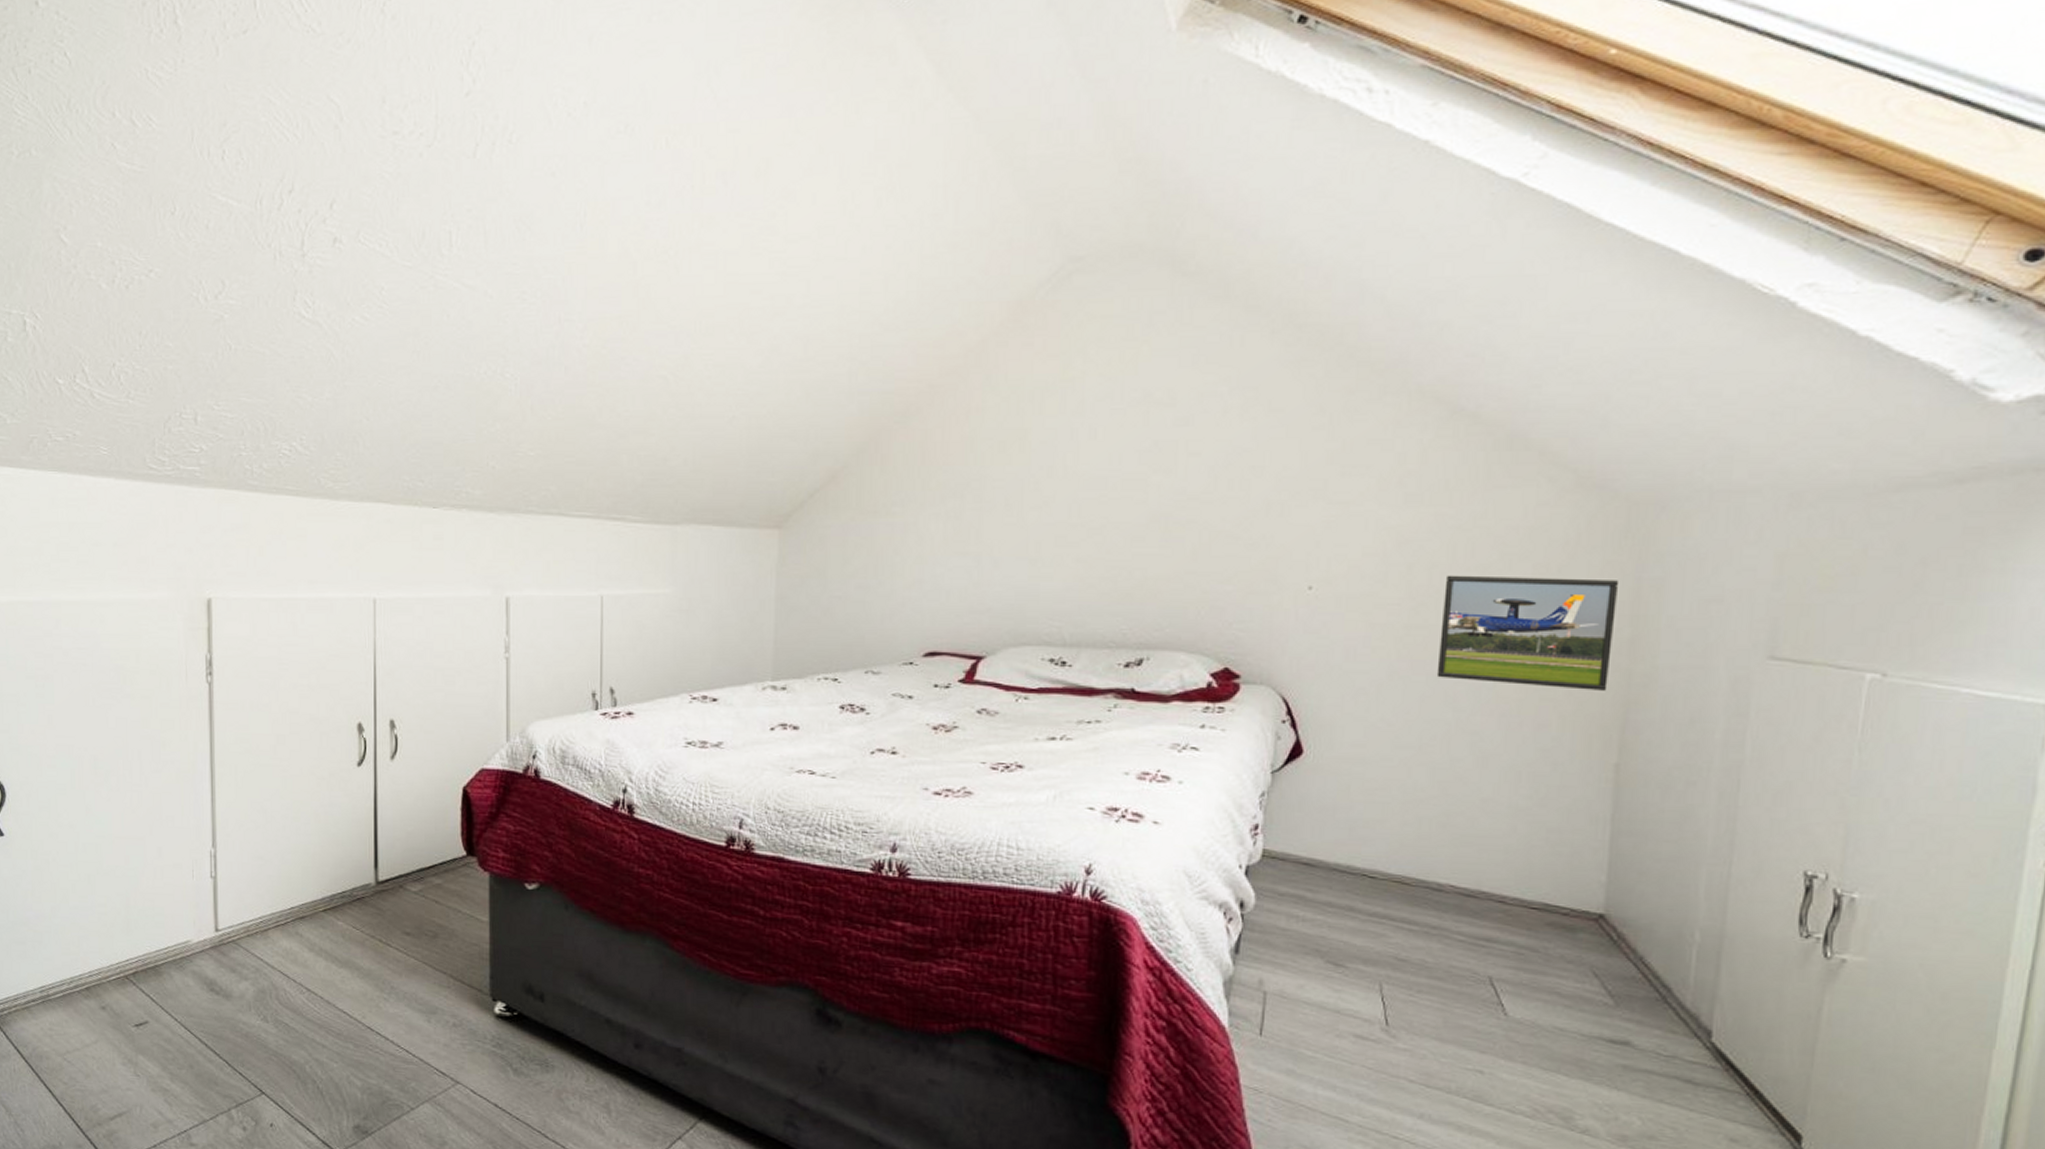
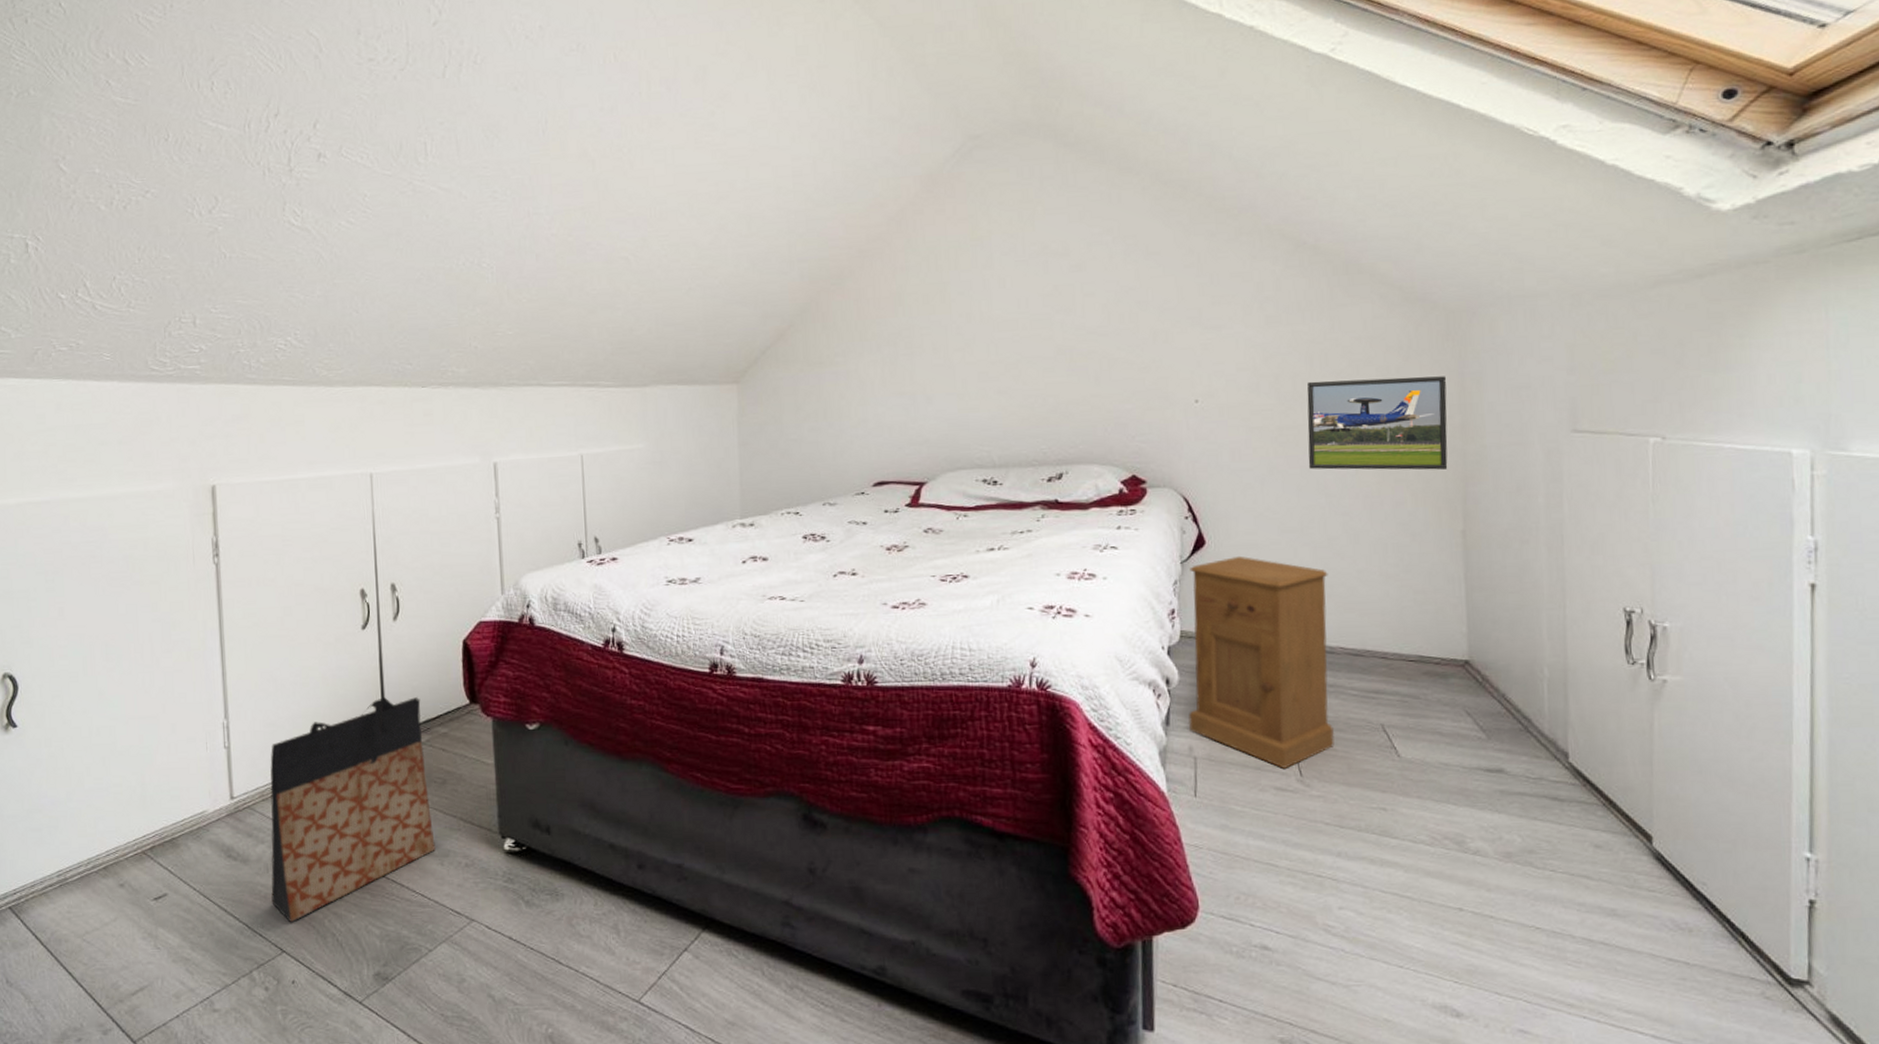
bag: none [253,840,423,1065] -> present [270,697,435,923]
nightstand: none [1262,770,1446,1015] -> present [1188,555,1335,769]

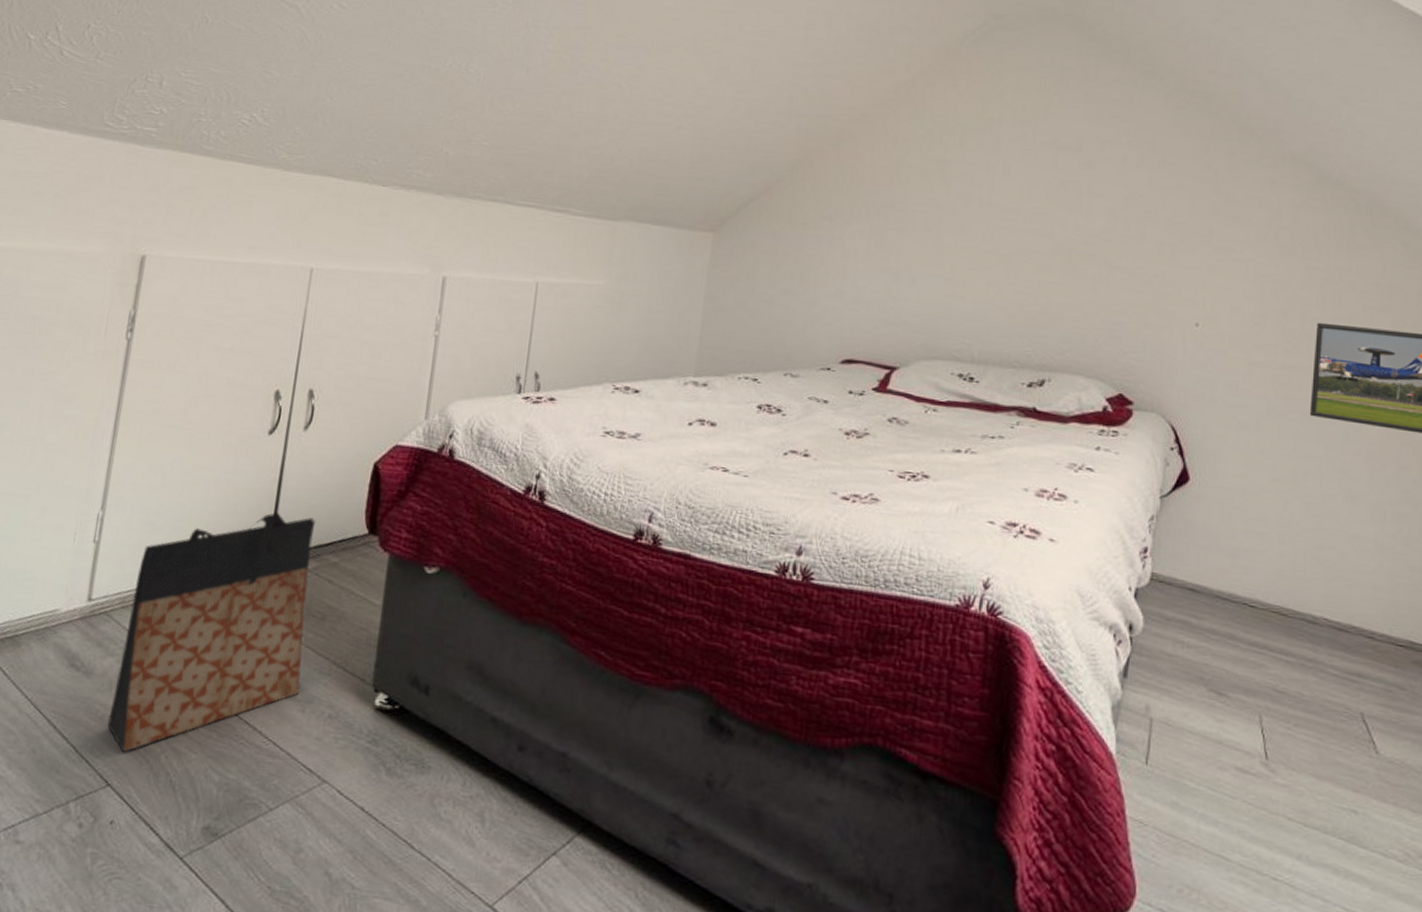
nightstand: present [1188,555,1335,769] -> none [1148,499,1319,747]

